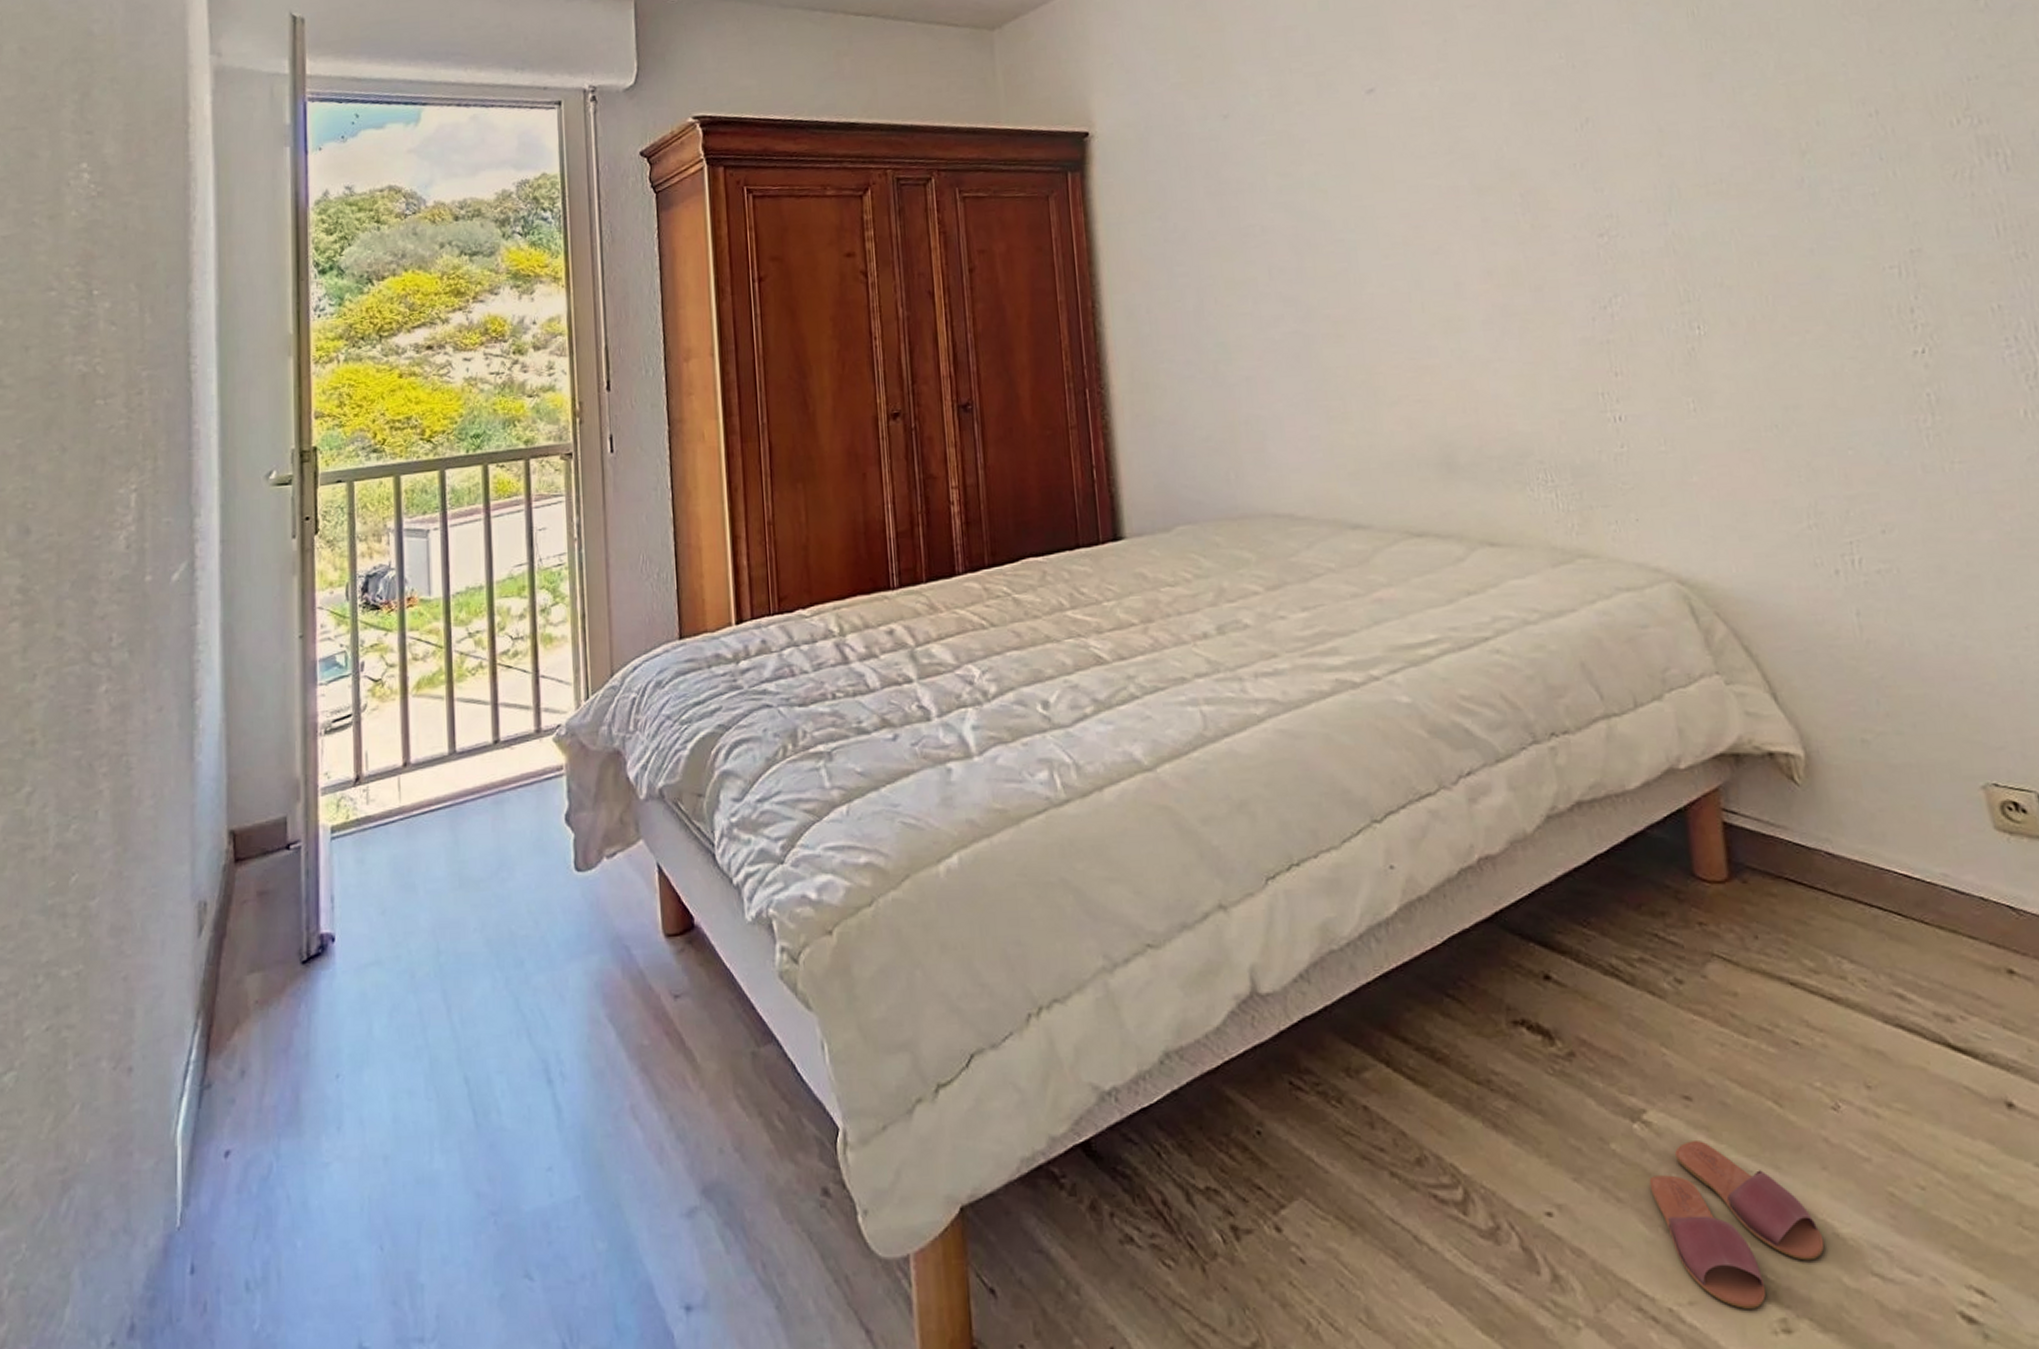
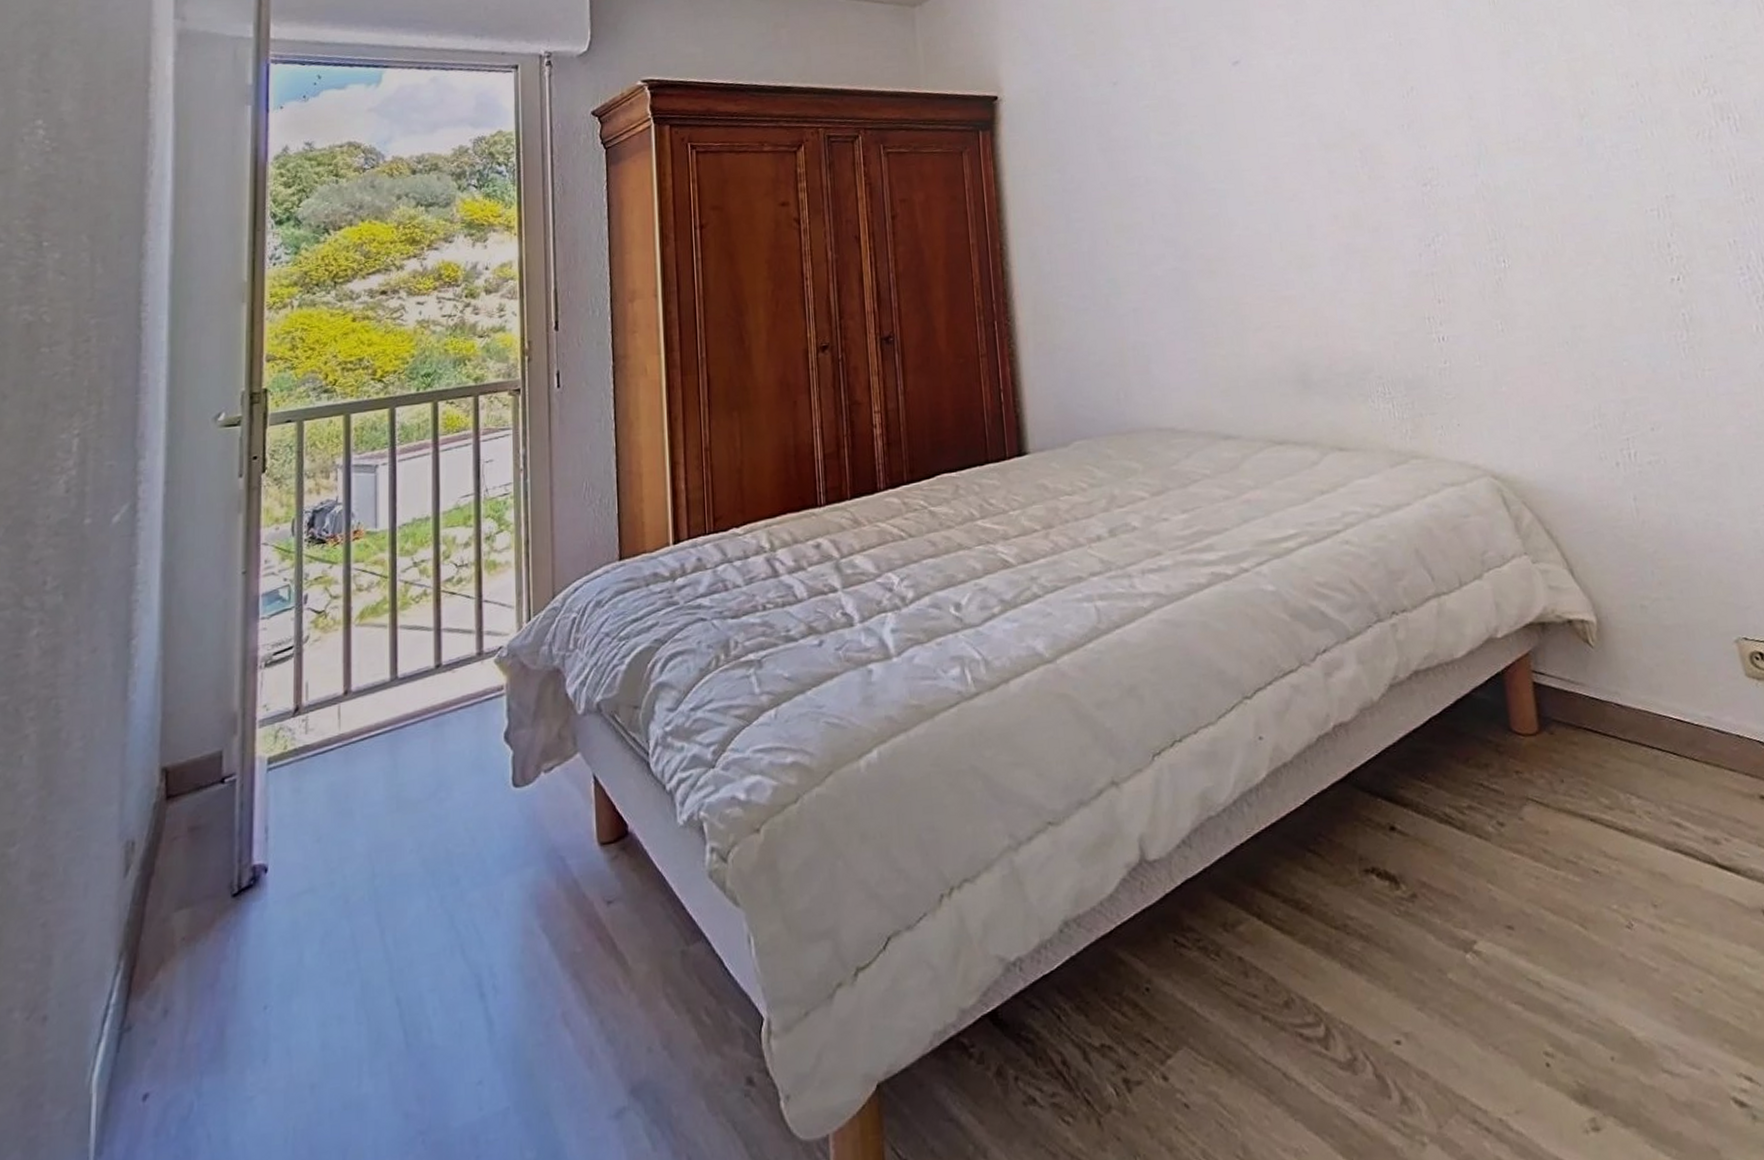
slippers: present [1649,1141,1825,1309] -> none [1480,965,1624,1113]

